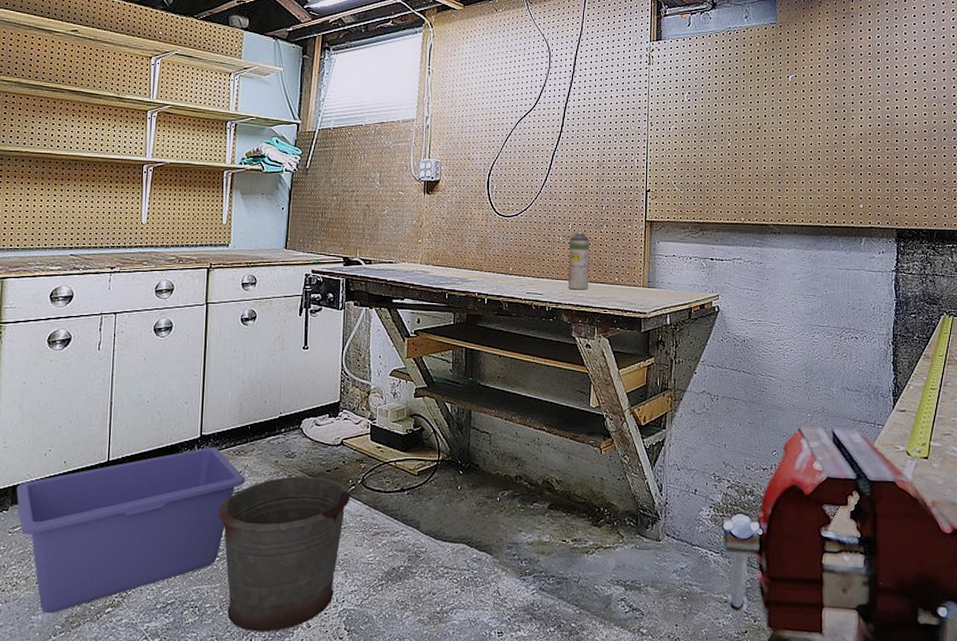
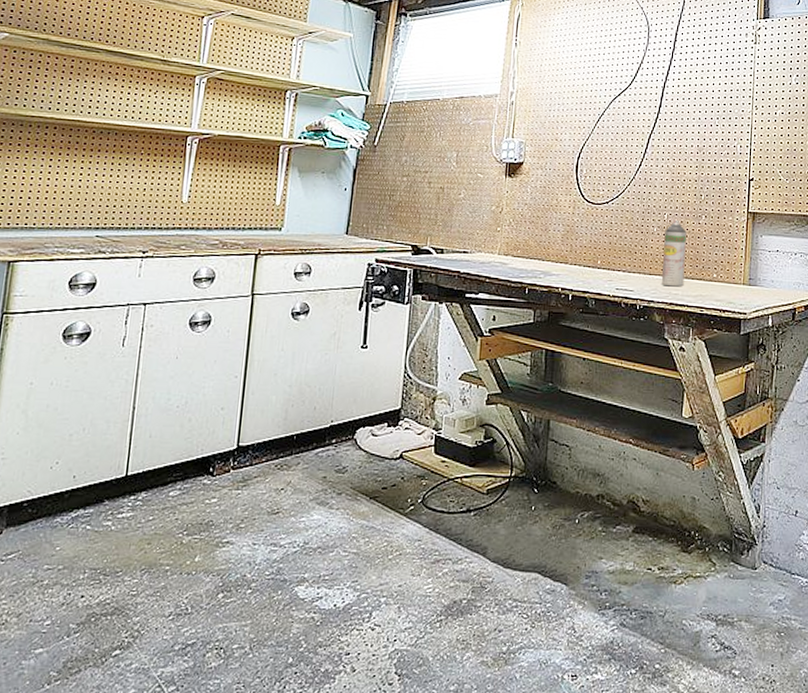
storage bin: present [16,447,246,614] -> none [12,460,288,658]
bucket: present [218,476,351,632] -> none [253,494,409,678]

